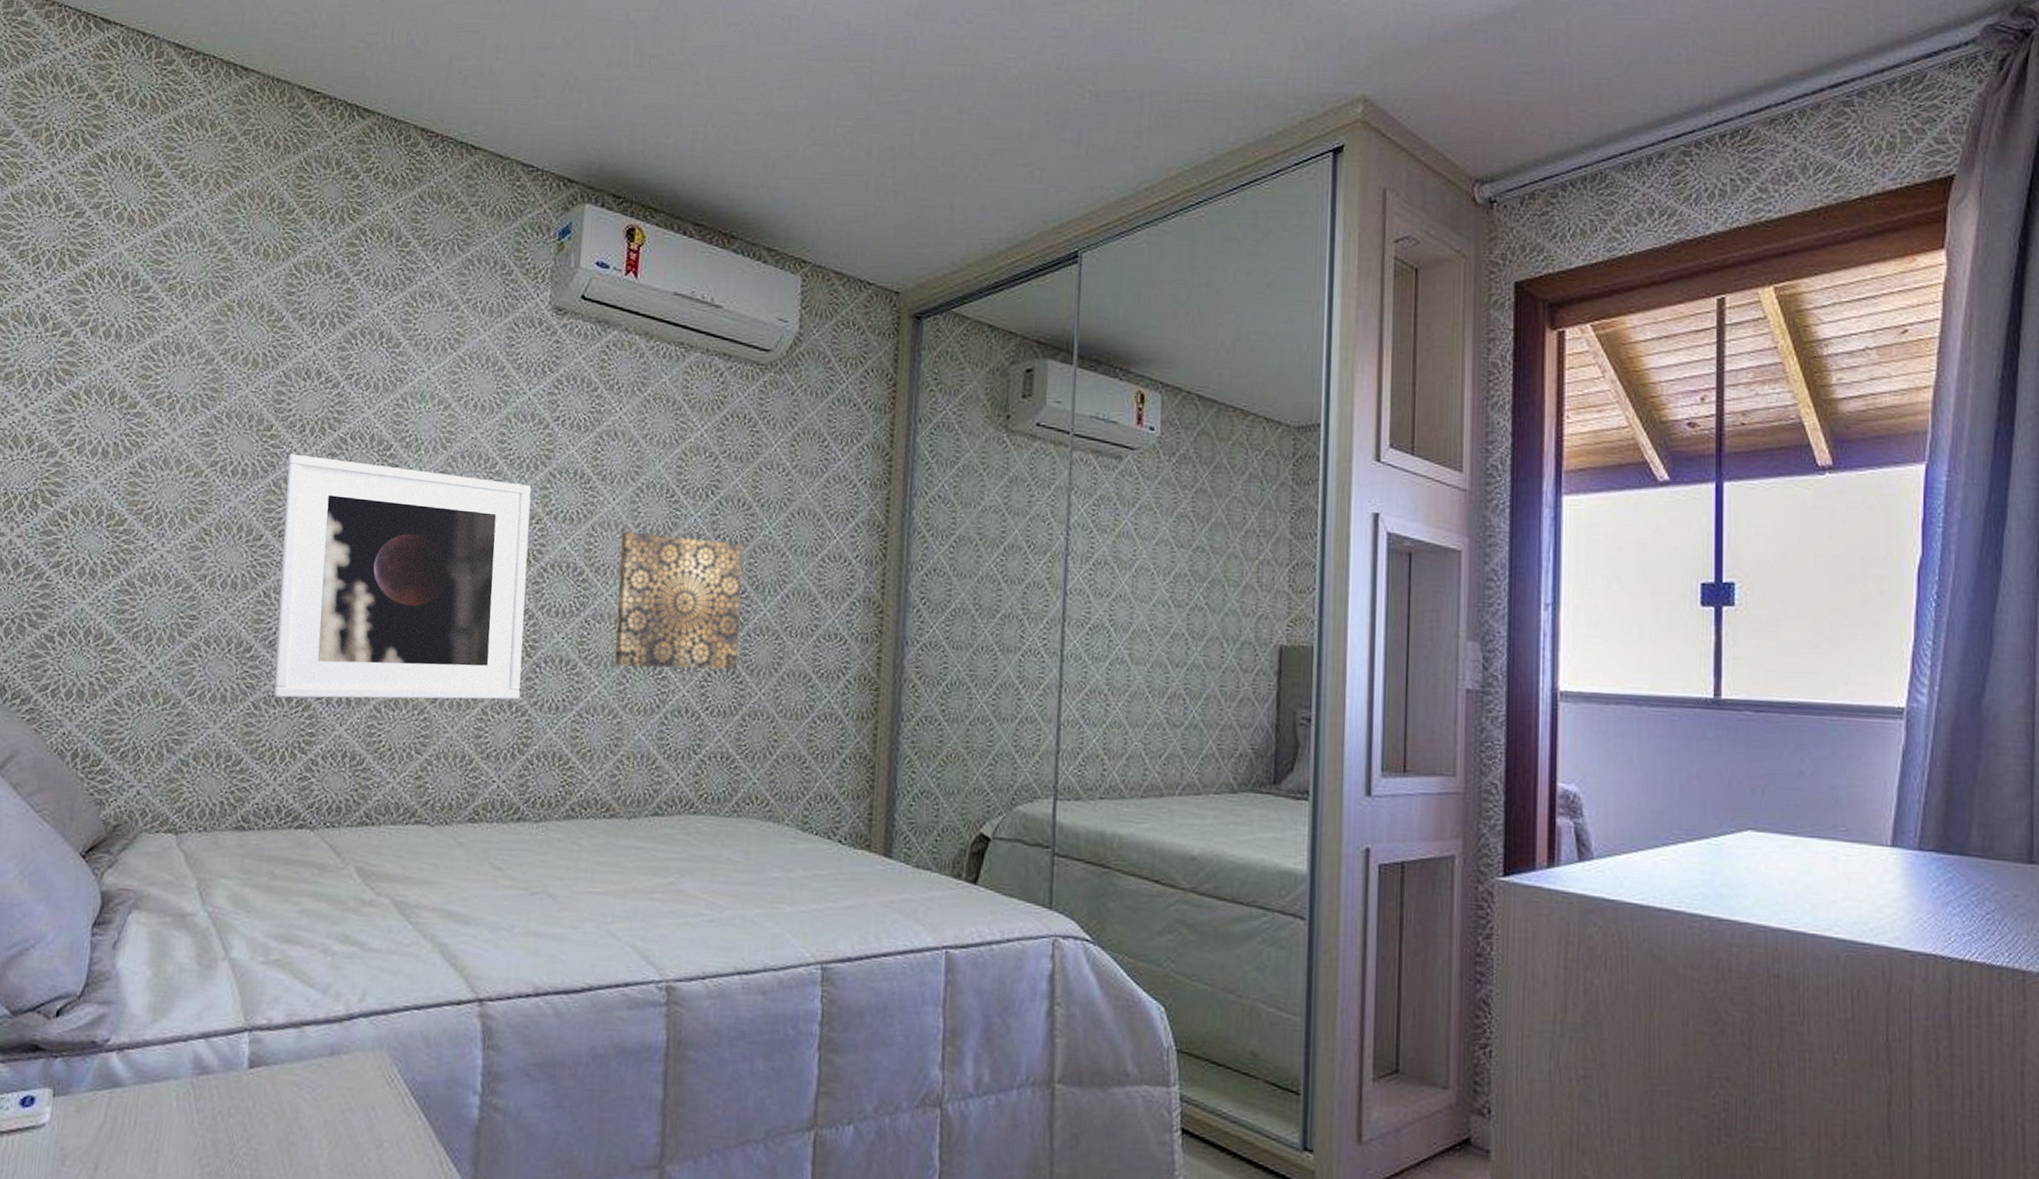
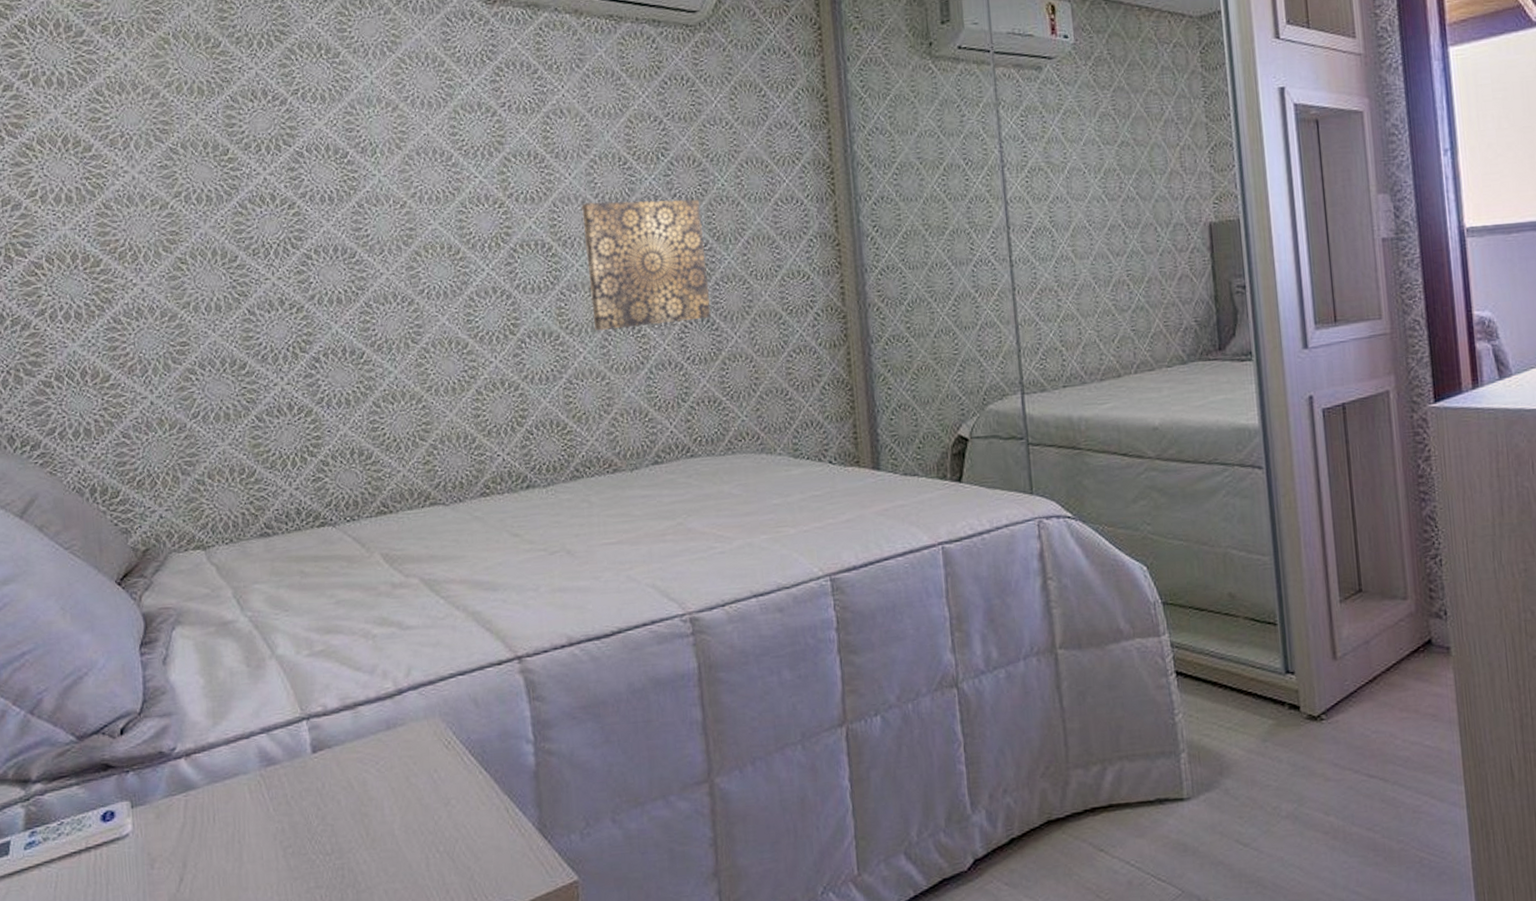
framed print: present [274,454,531,700] -> none [249,172,511,408]

